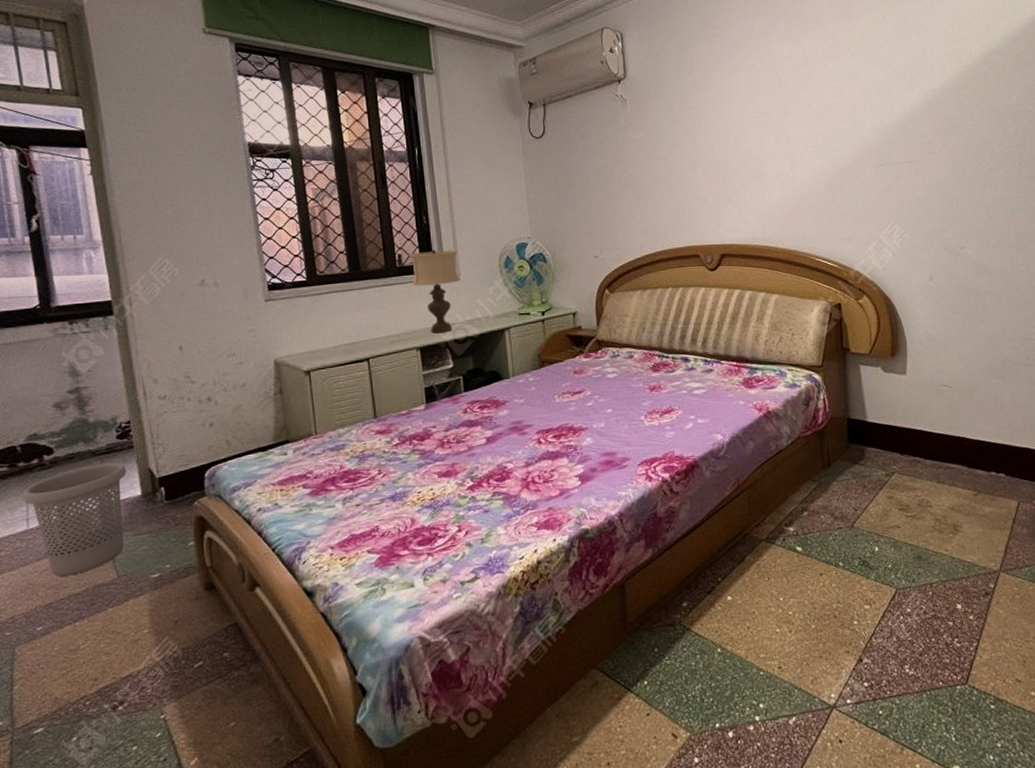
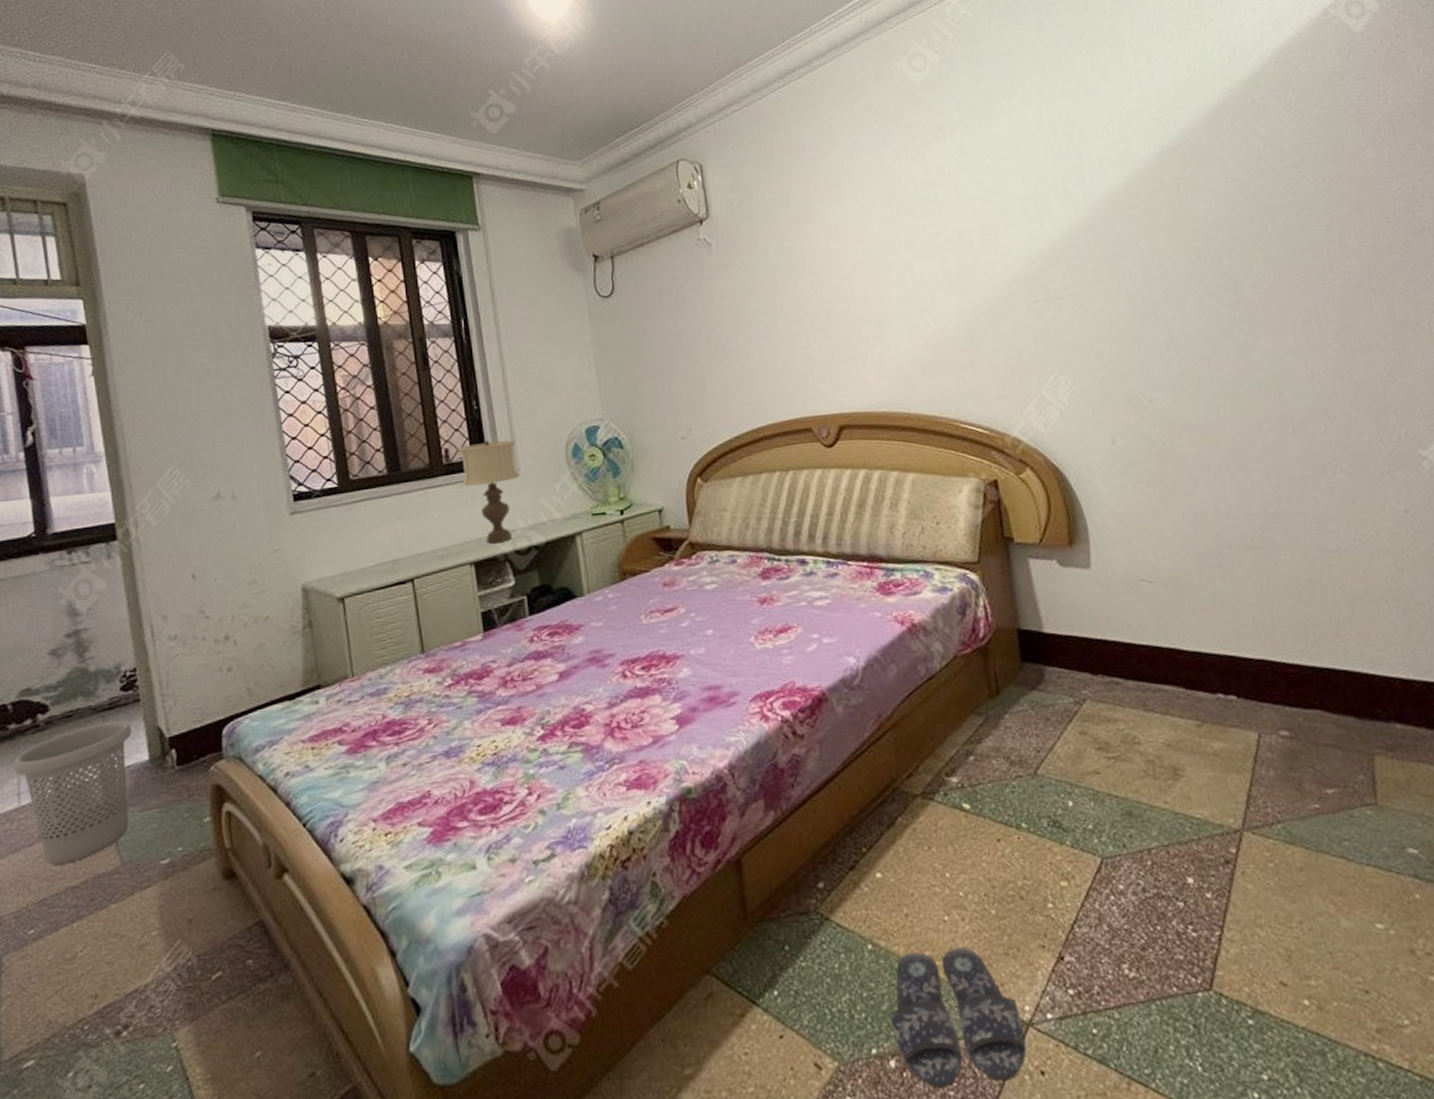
slippers: none [730,651,830,752] -> present [889,947,1026,1088]

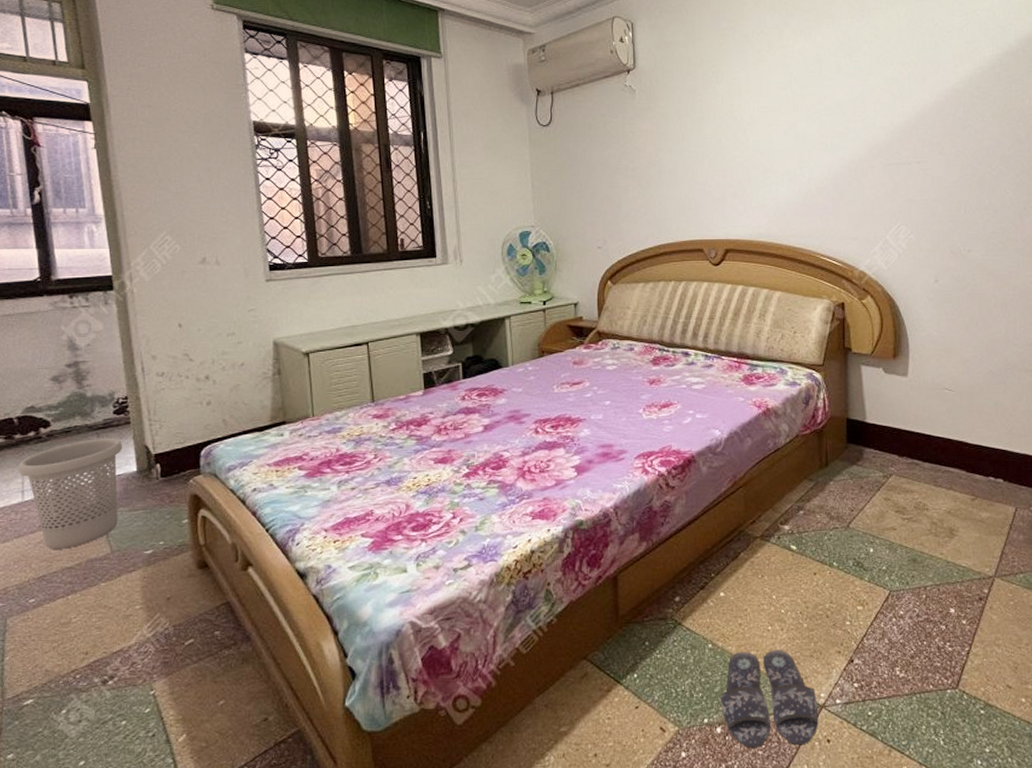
table lamp: present [457,440,521,544] -> none [411,235,463,319]

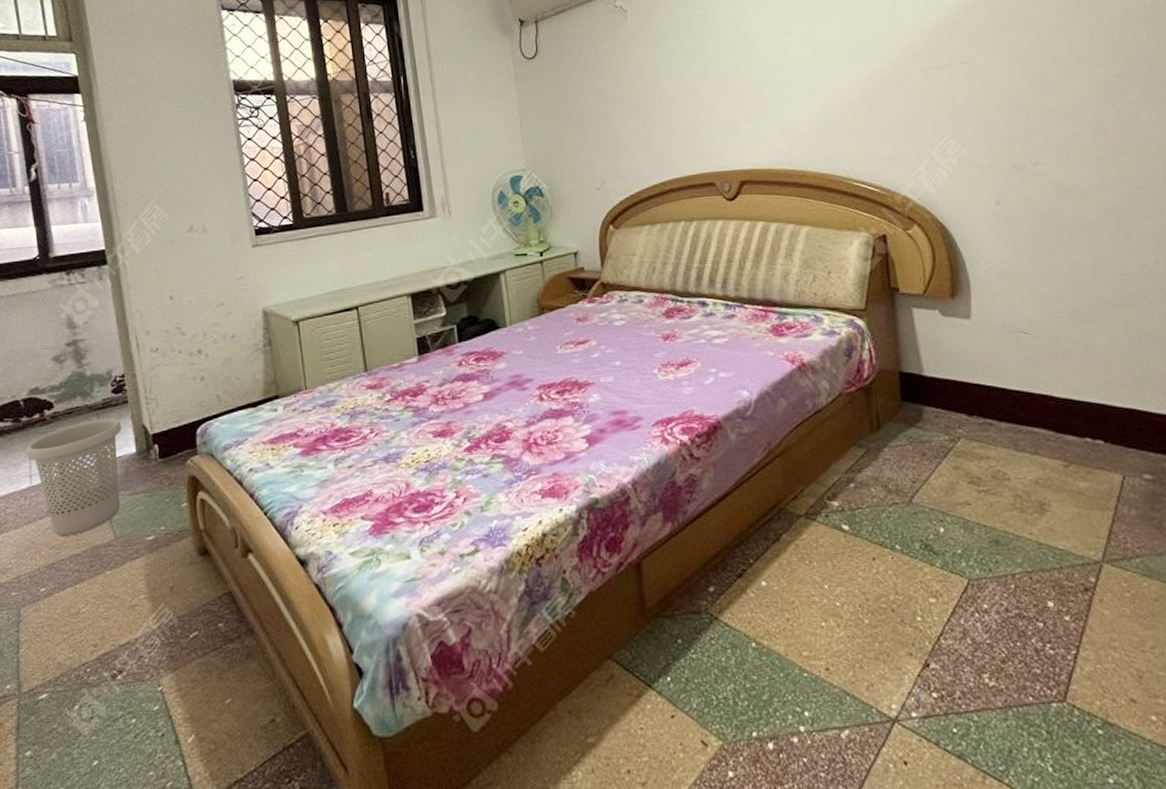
slippers: present [719,650,819,749] -> none [769,650,891,769]

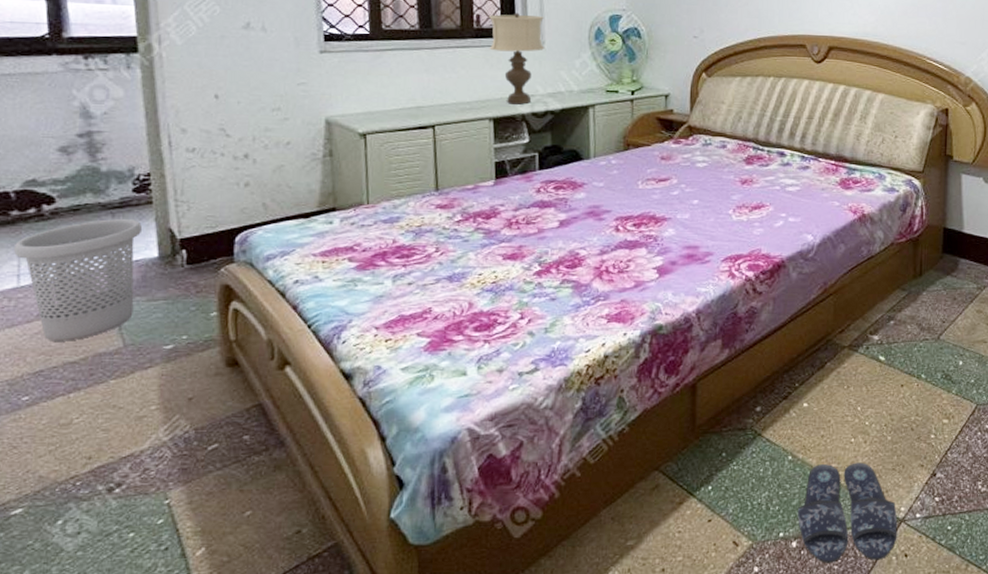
table lamp: none [396,186,452,278] -> present [488,13,545,105]
slippers: none [769,650,891,769] -> present [797,462,898,563]

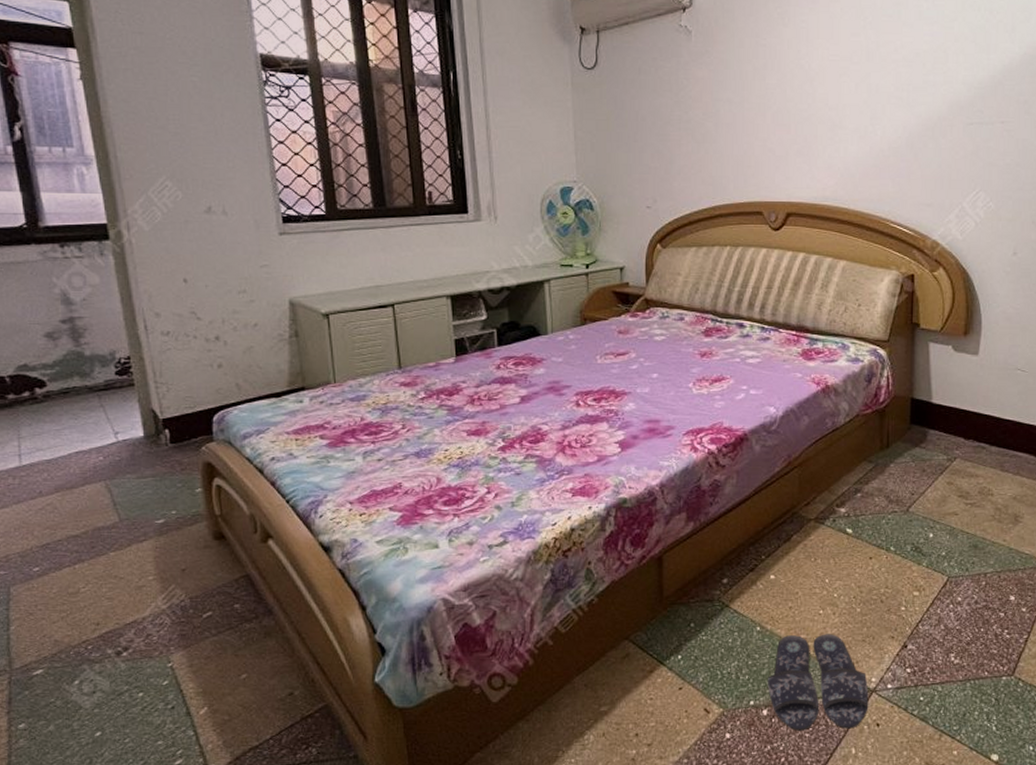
trash bin: present [14,219,142,341] -> none [14,401,126,516]
table lamp: present [488,13,545,105] -> none [440,188,498,281]

